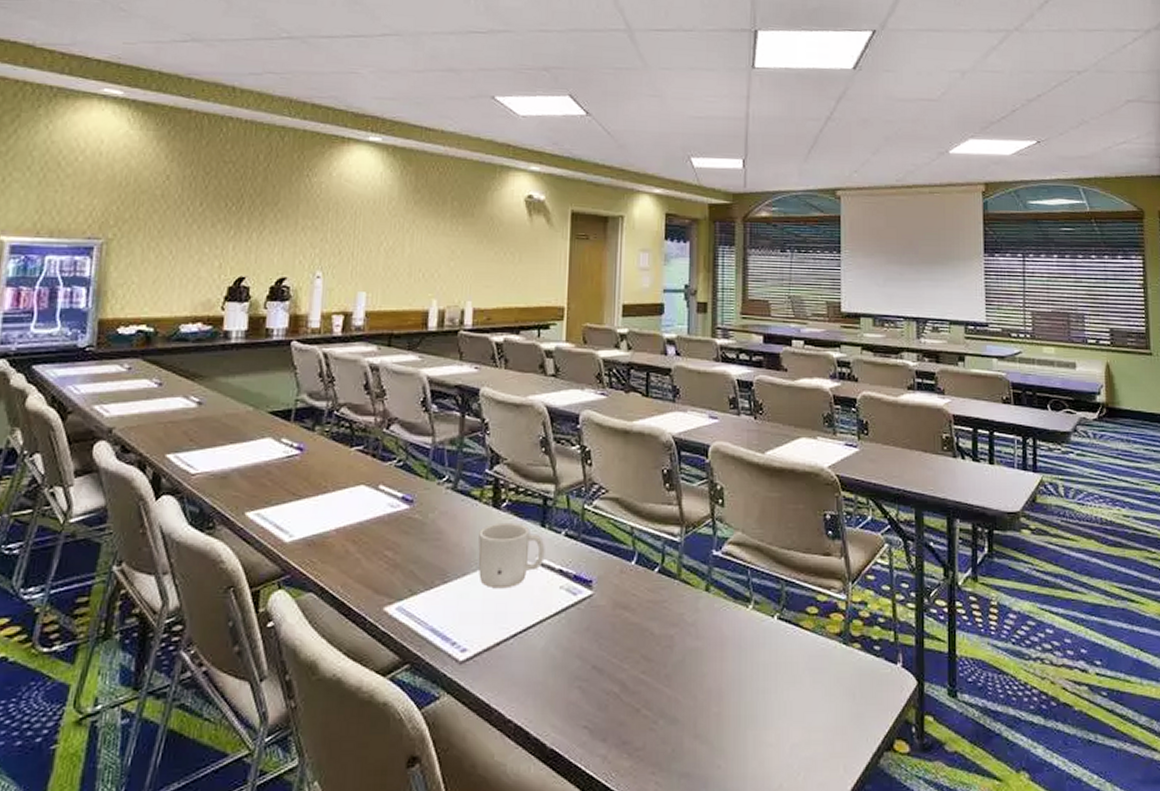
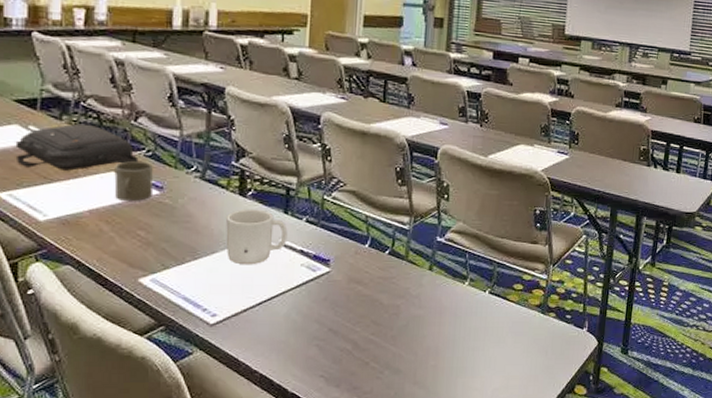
laptop bag: none [267,434,389,485] -> present [15,123,139,171]
mug: none [363,473,403,517] -> present [114,161,154,201]

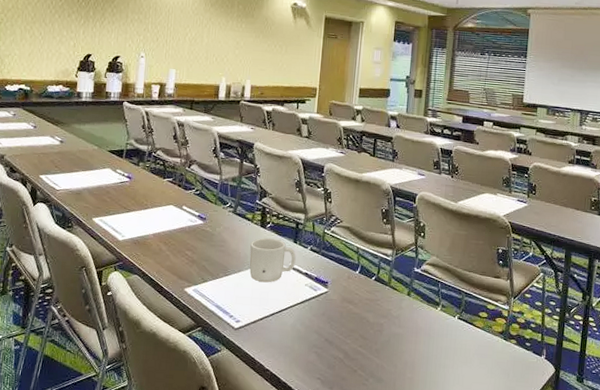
laptop bag: present [15,123,139,171] -> none [107,169,190,204]
mug: present [114,161,154,201] -> none [171,198,199,228]

